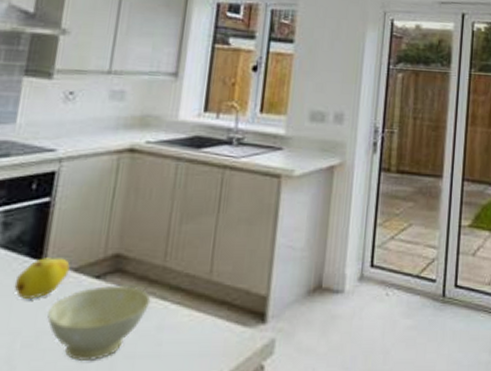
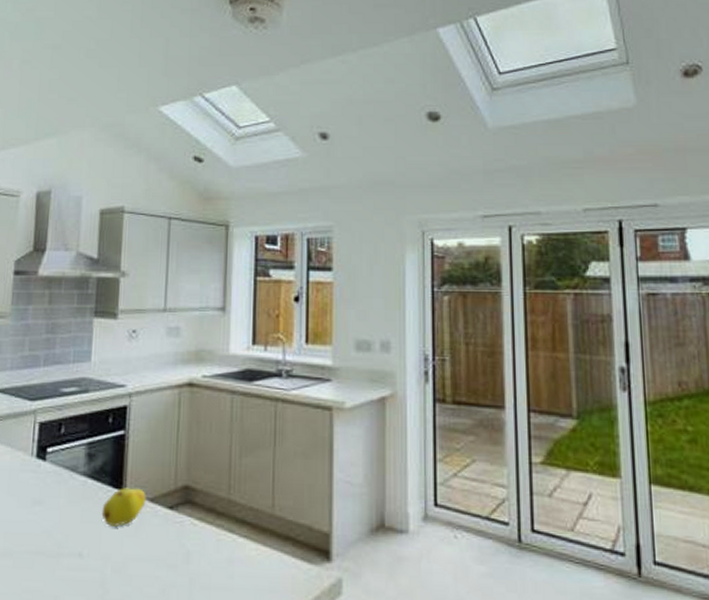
bowl: present [47,285,151,362] -> none [131,515,220,590]

